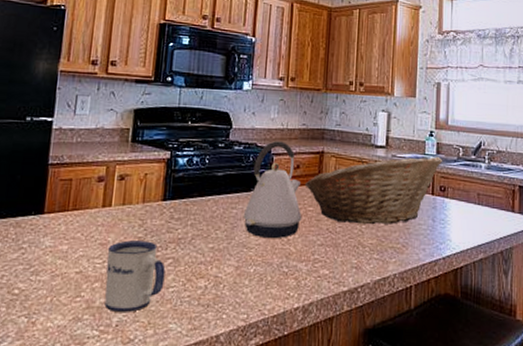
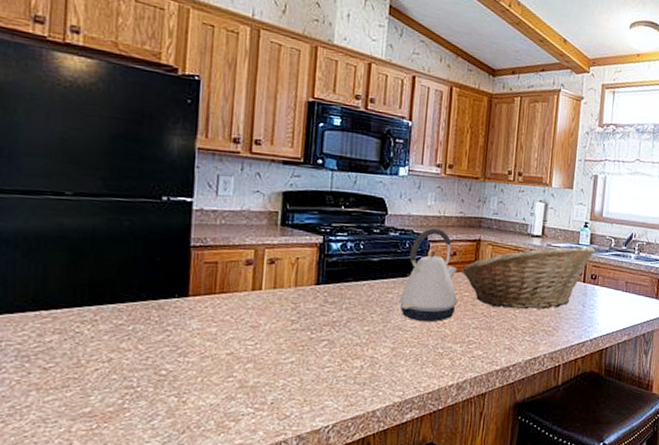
mug: present [104,240,166,312] -> none [258,323,321,391]

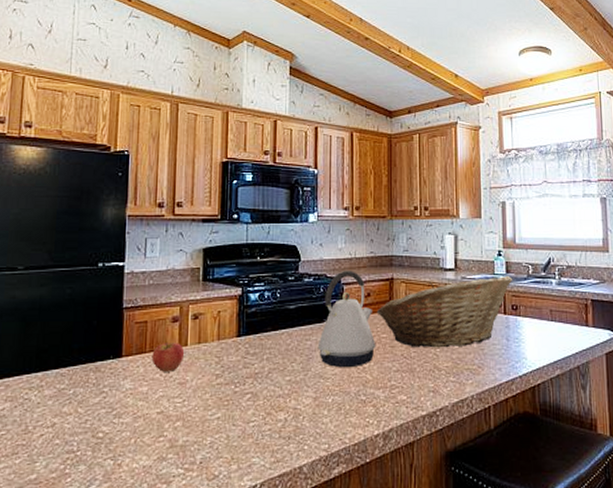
apple: none [221,284,259,315] -> present [151,341,185,372]

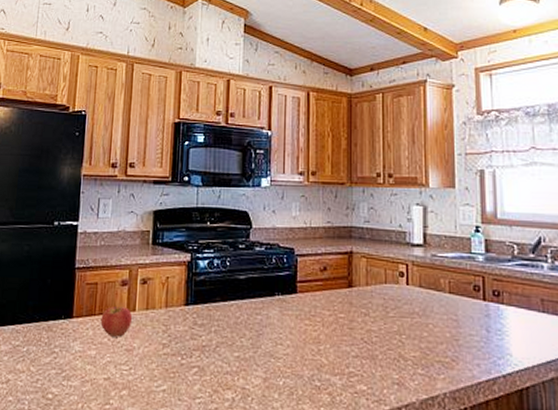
kettle: present [317,271,376,368] -> none [268,241,333,349]
fruit basket: present [376,276,513,348] -> none [333,256,494,335]

